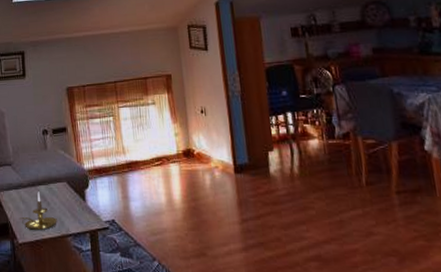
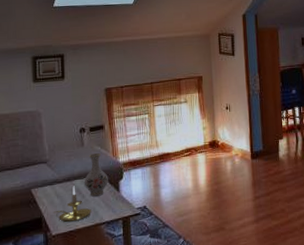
vase: none [48,158,74,205] -> present [84,153,108,197]

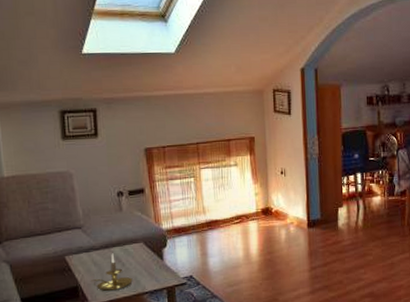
vase: present [84,153,108,197] -> none [123,219,151,265]

